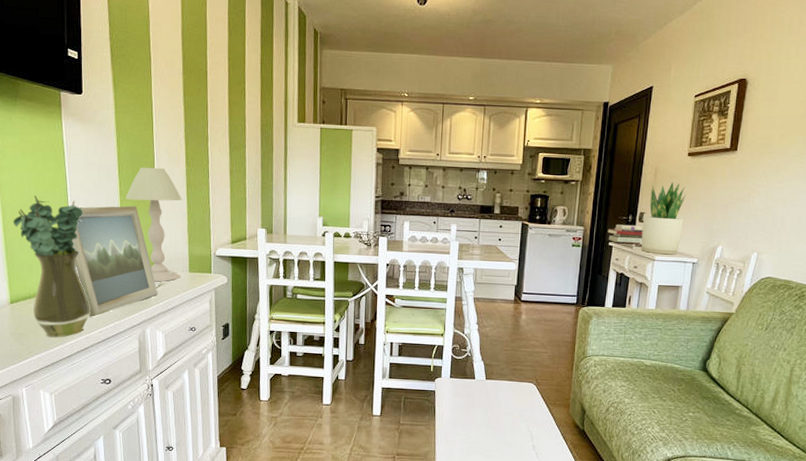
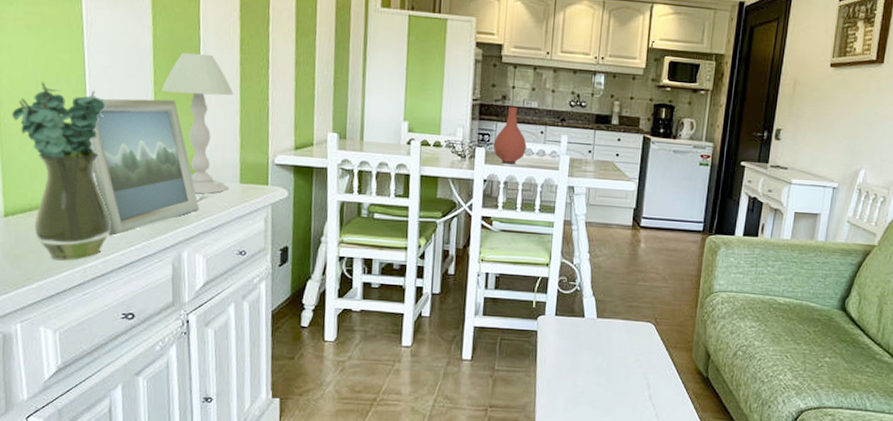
vase: none [393,201,422,251] -> present [493,106,527,165]
books: present [607,225,644,245] -> none [739,142,780,165]
planter: present [641,182,686,255] -> none [777,96,827,178]

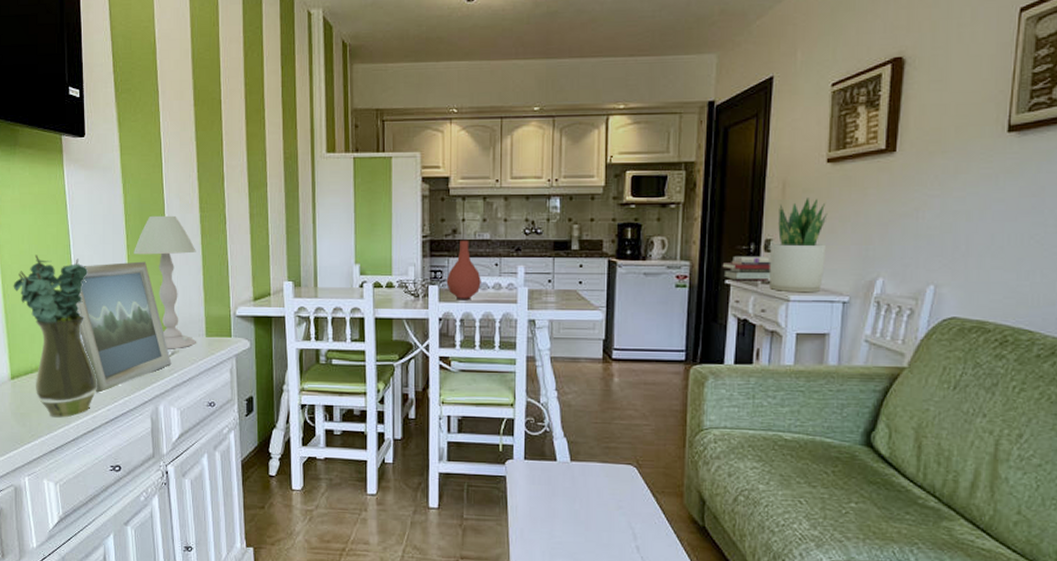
books: none [739,142,780,165] -> present [722,257,772,281]
planter: none [777,96,827,178] -> present [769,198,828,293]

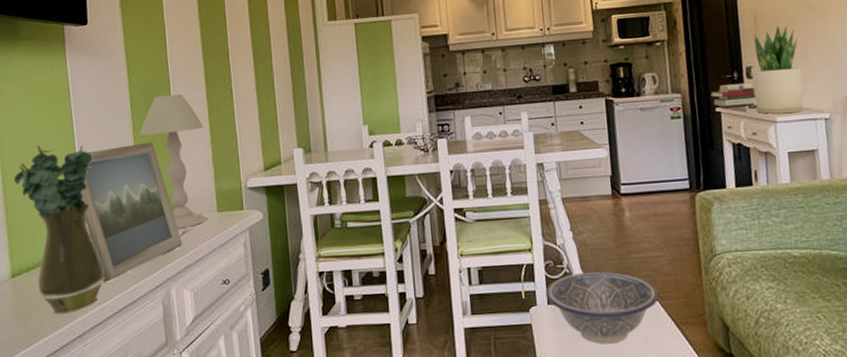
vase: present [446,240,481,301] -> none [453,92,488,151]
decorative bowl: none [523,432,638,504] -> present [545,271,659,344]

